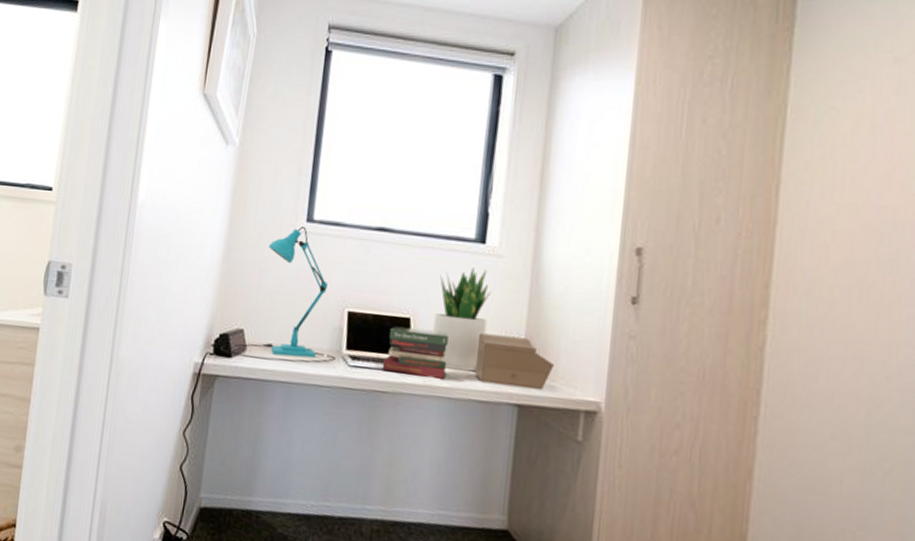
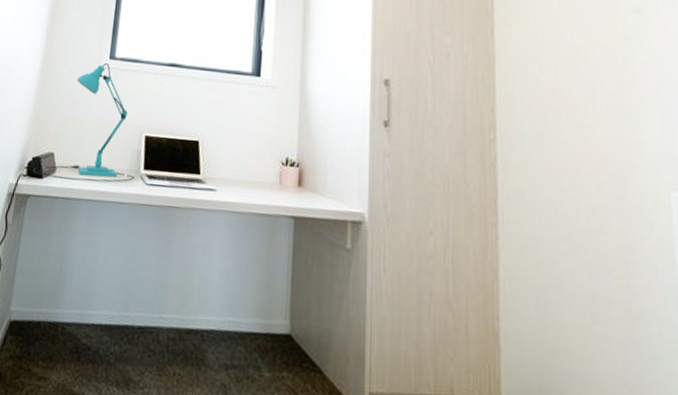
books: present [382,326,449,379] -> none [175,148,232,195]
planter: present [433,267,492,372] -> none [218,97,267,188]
sewing box: present [474,333,554,391] -> none [255,153,323,204]

